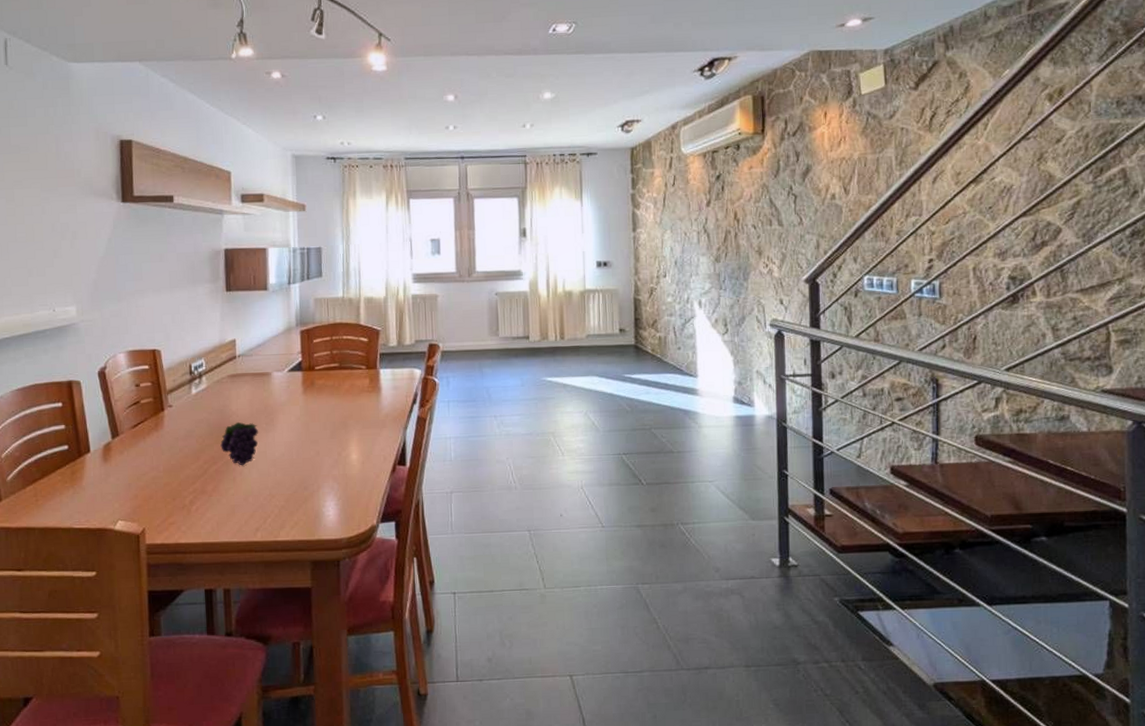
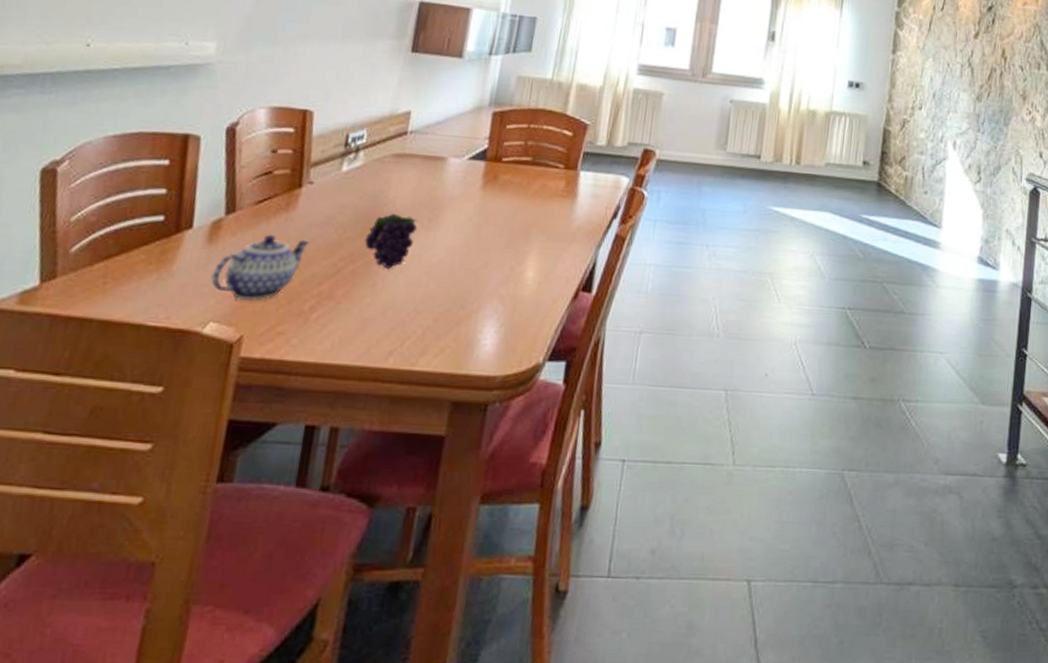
teapot: none [112,449,179,501] -> present [211,234,310,300]

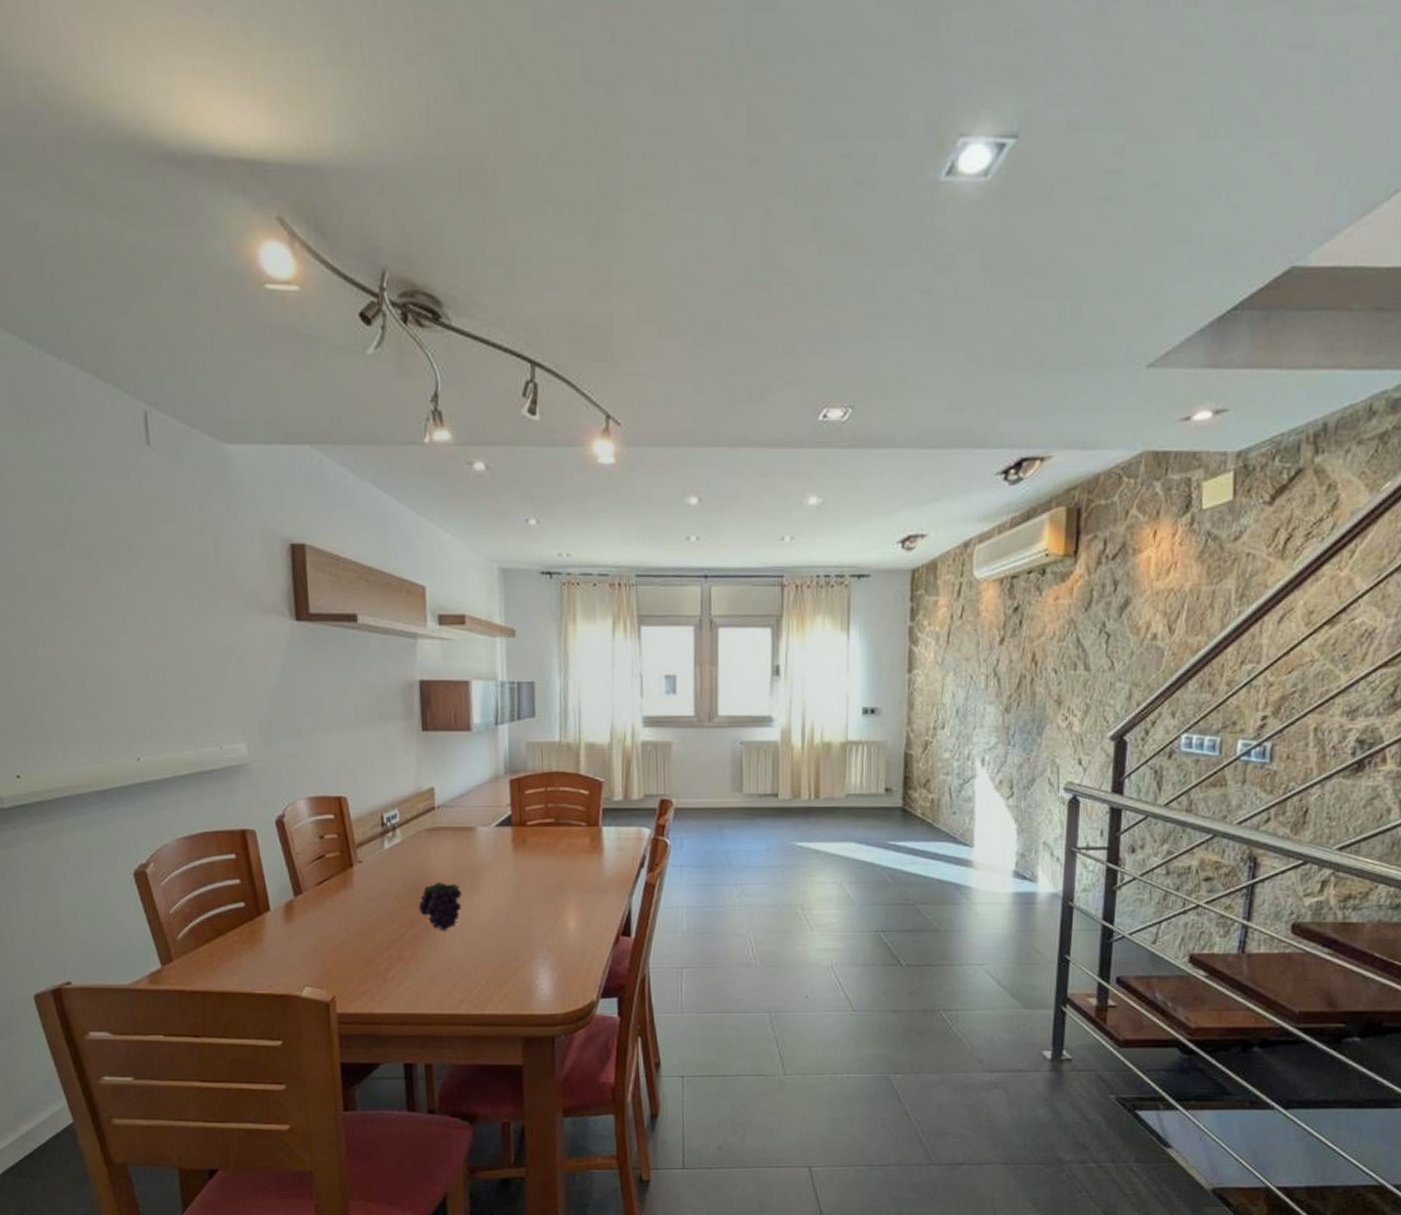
teapot: present [211,234,310,300] -> none [296,910,372,966]

